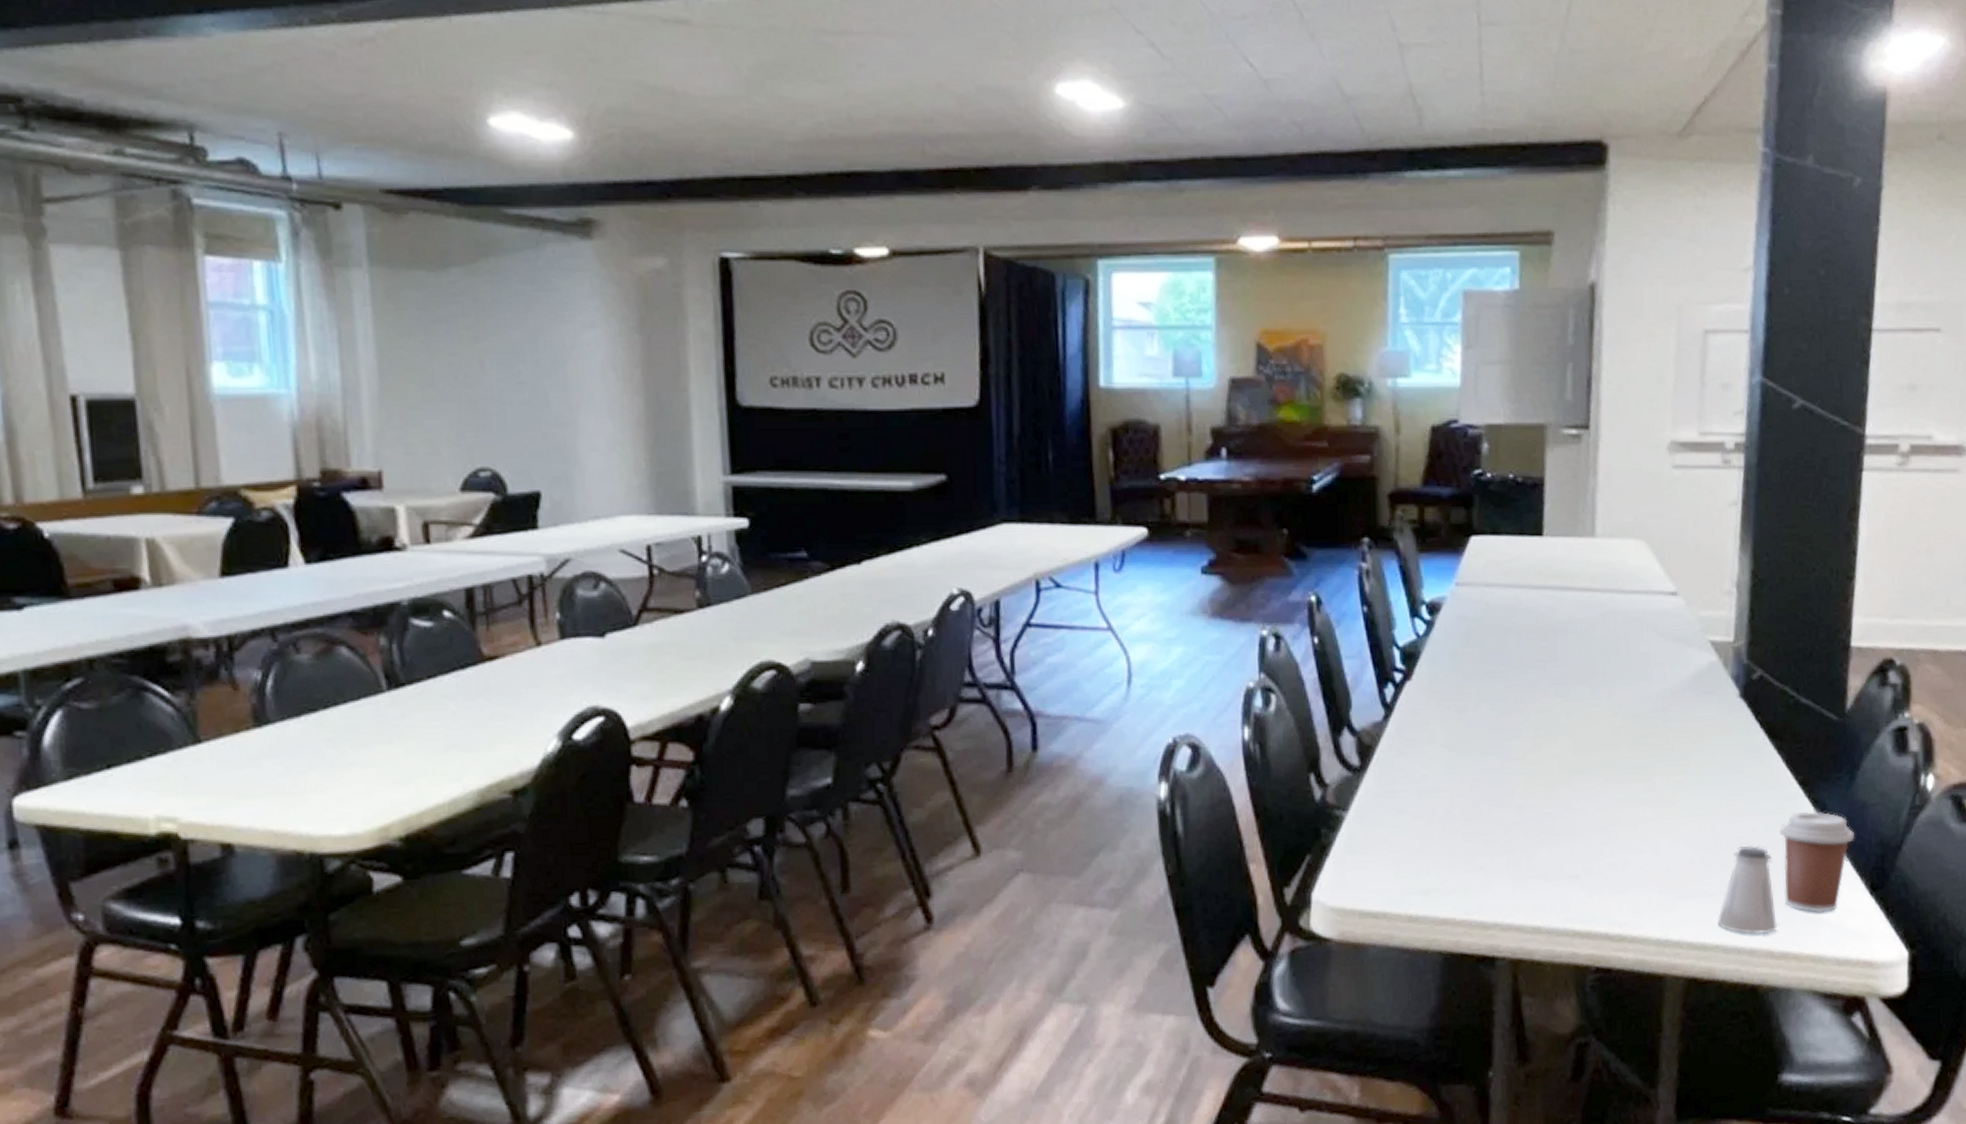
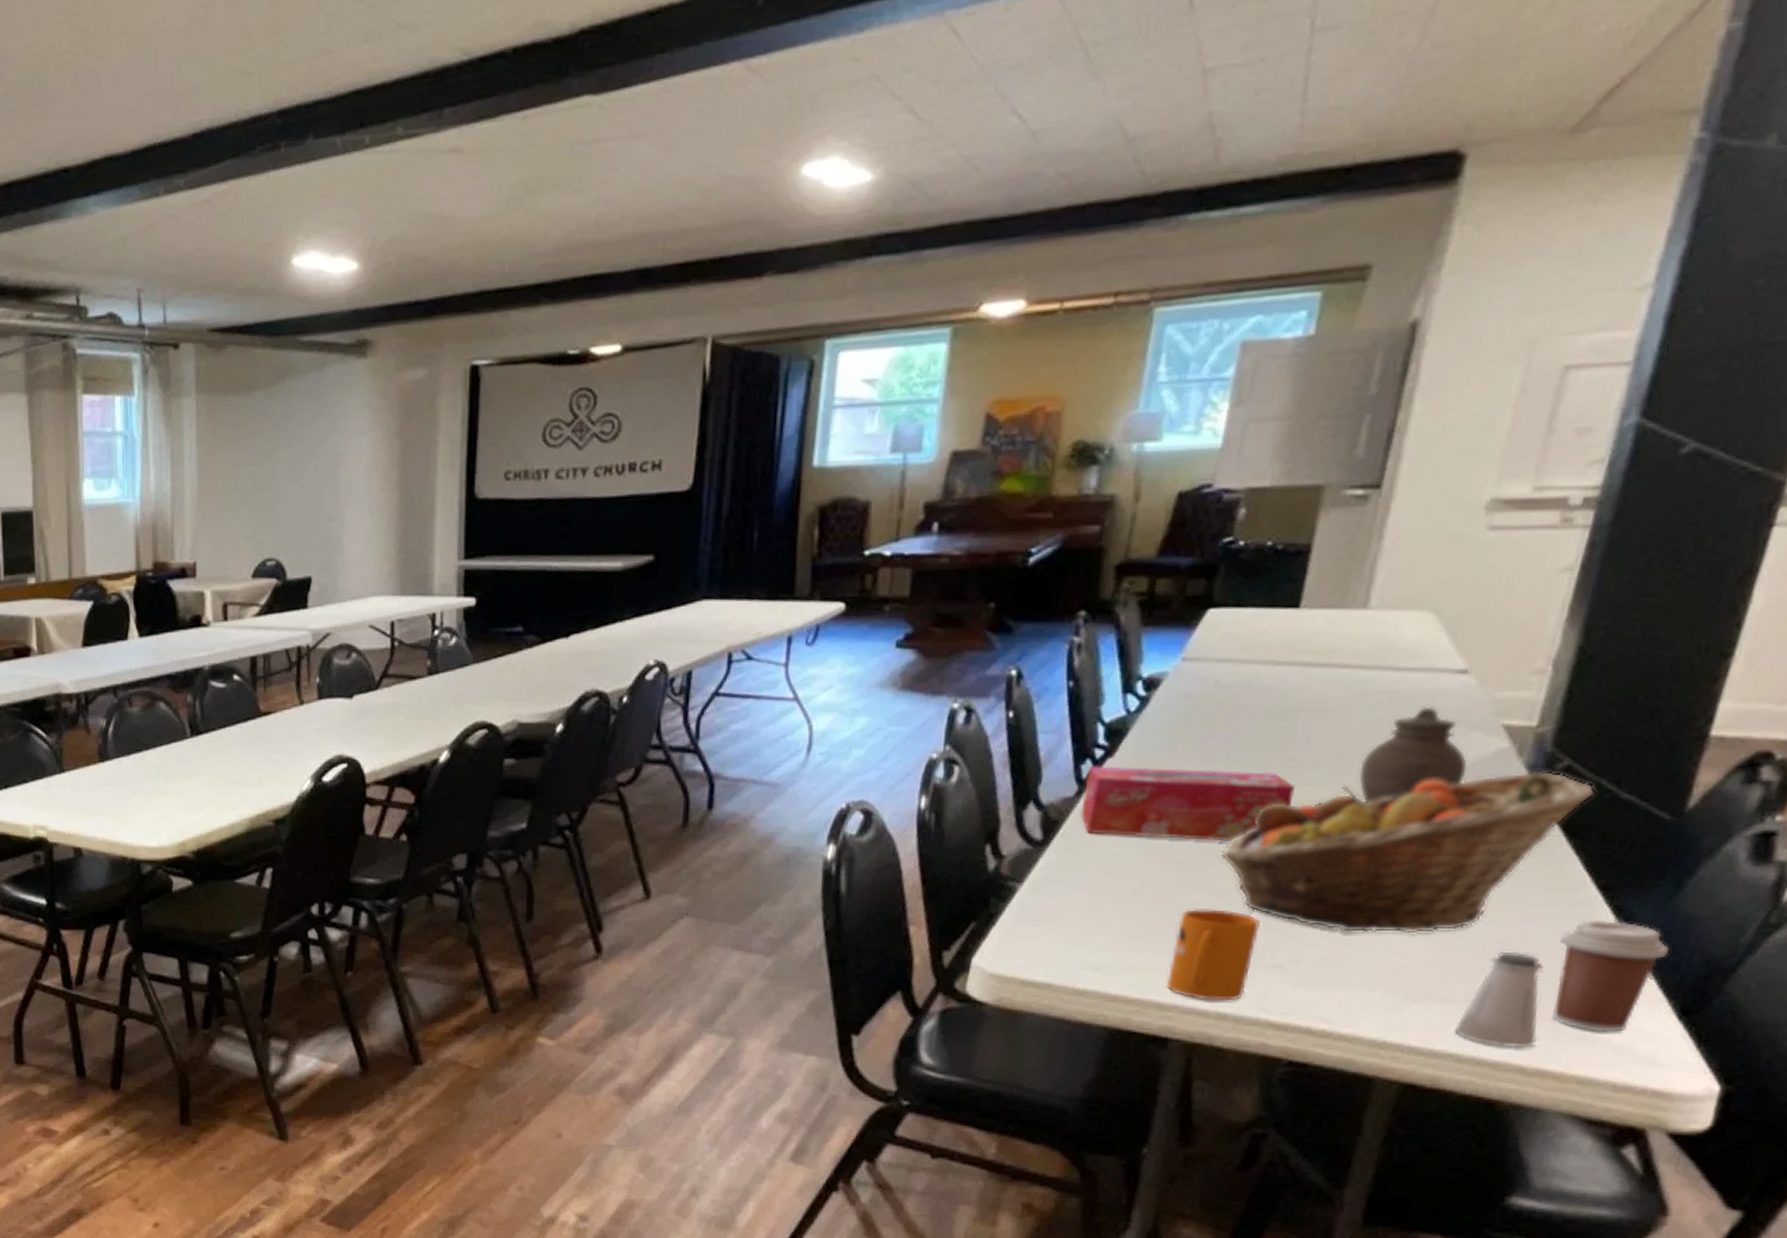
tissue box: none [1390,689,1564,759] -> present [1080,766,1295,842]
mug: none [1485,824,1555,916] -> present [1165,909,1260,1001]
fruit basket: none [1513,680,1783,839] -> present [1220,770,1595,934]
jar: none [1610,625,1692,715] -> present [1358,706,1468,802]

